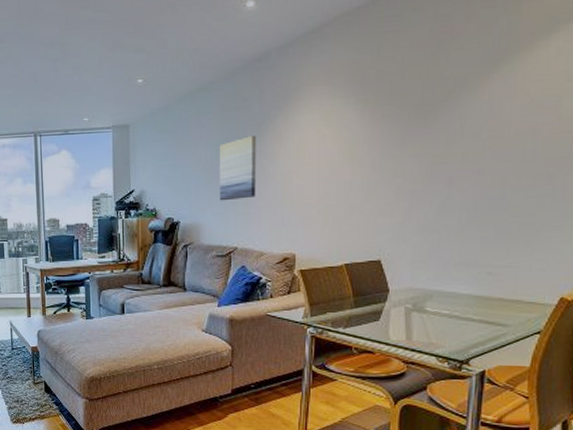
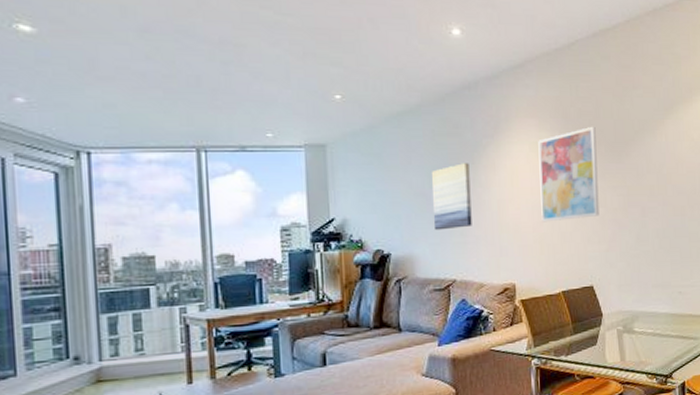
wall art: none [328,88,399,194] -> present [538,126,599,222]

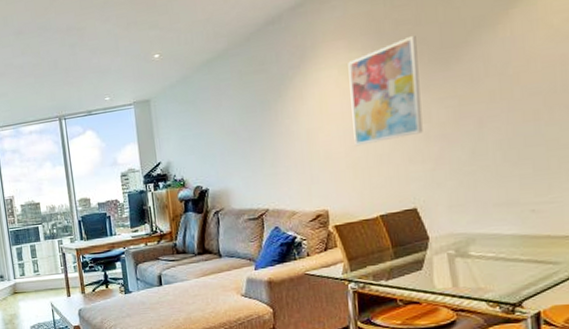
wall art: present [432,163,472,231] -> none [241,97,282,165]

